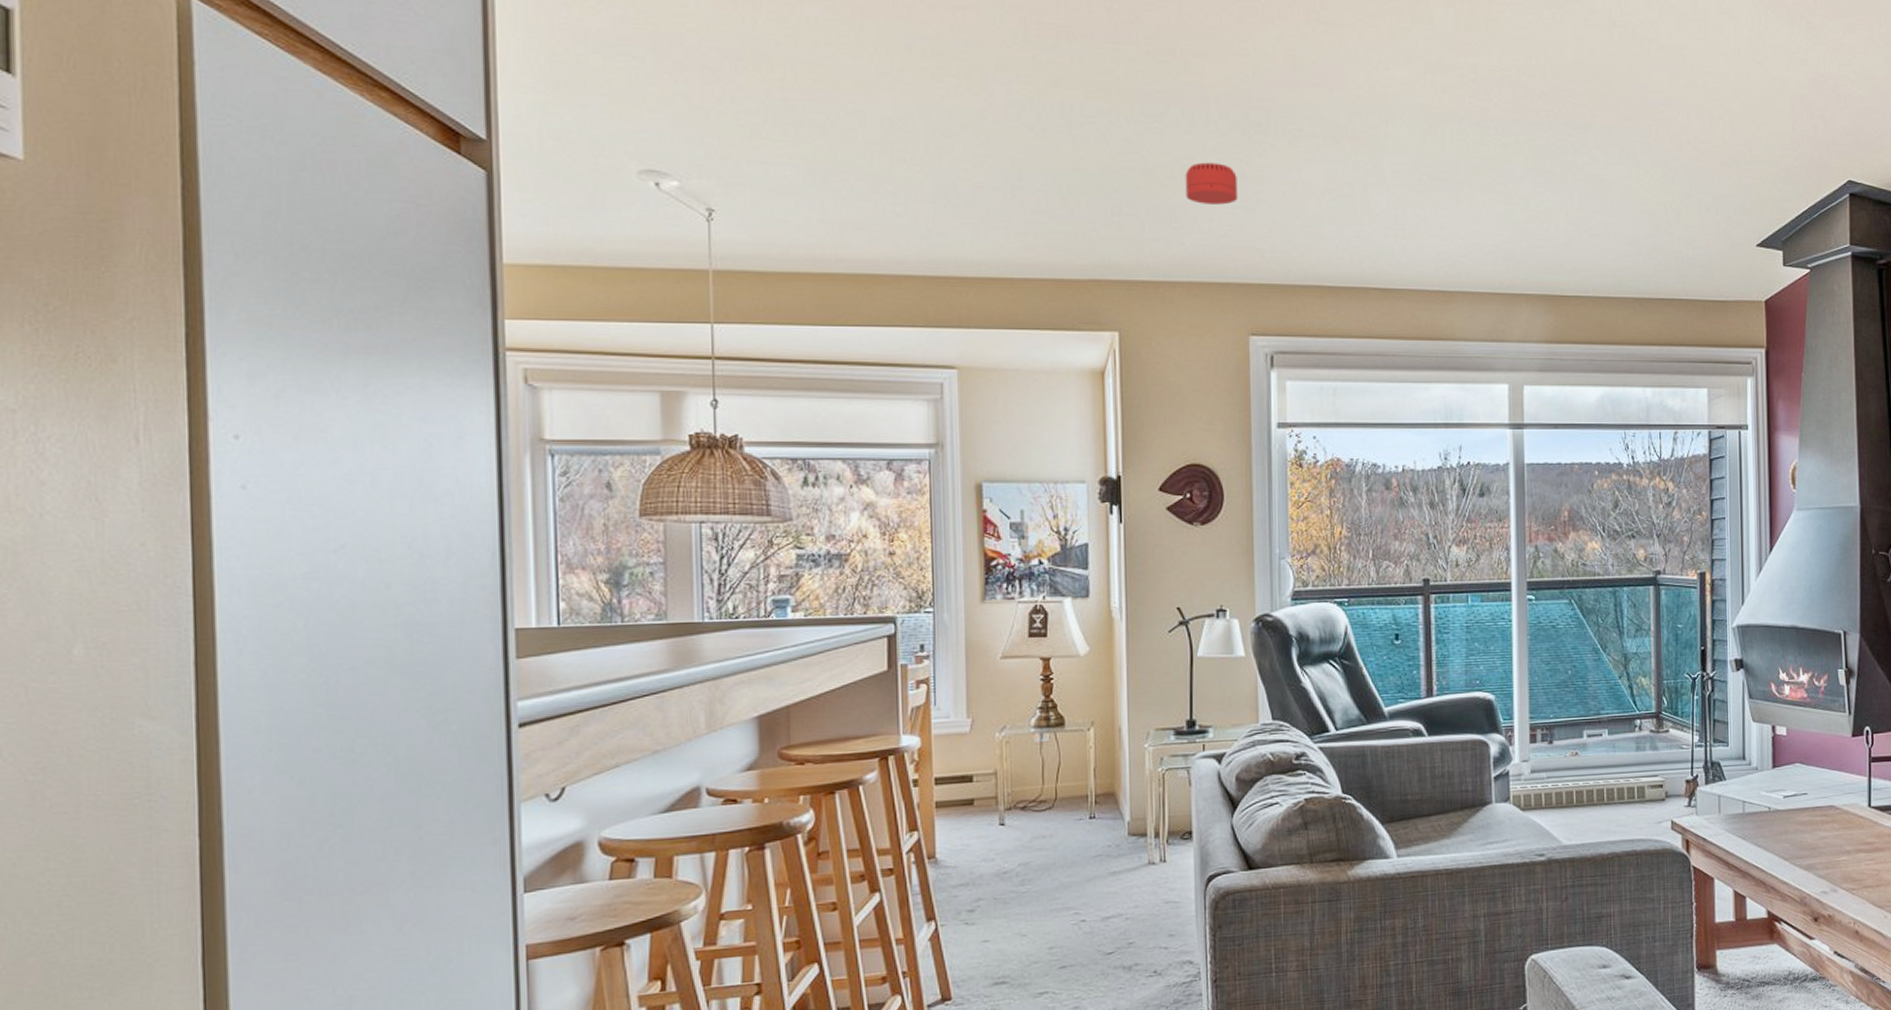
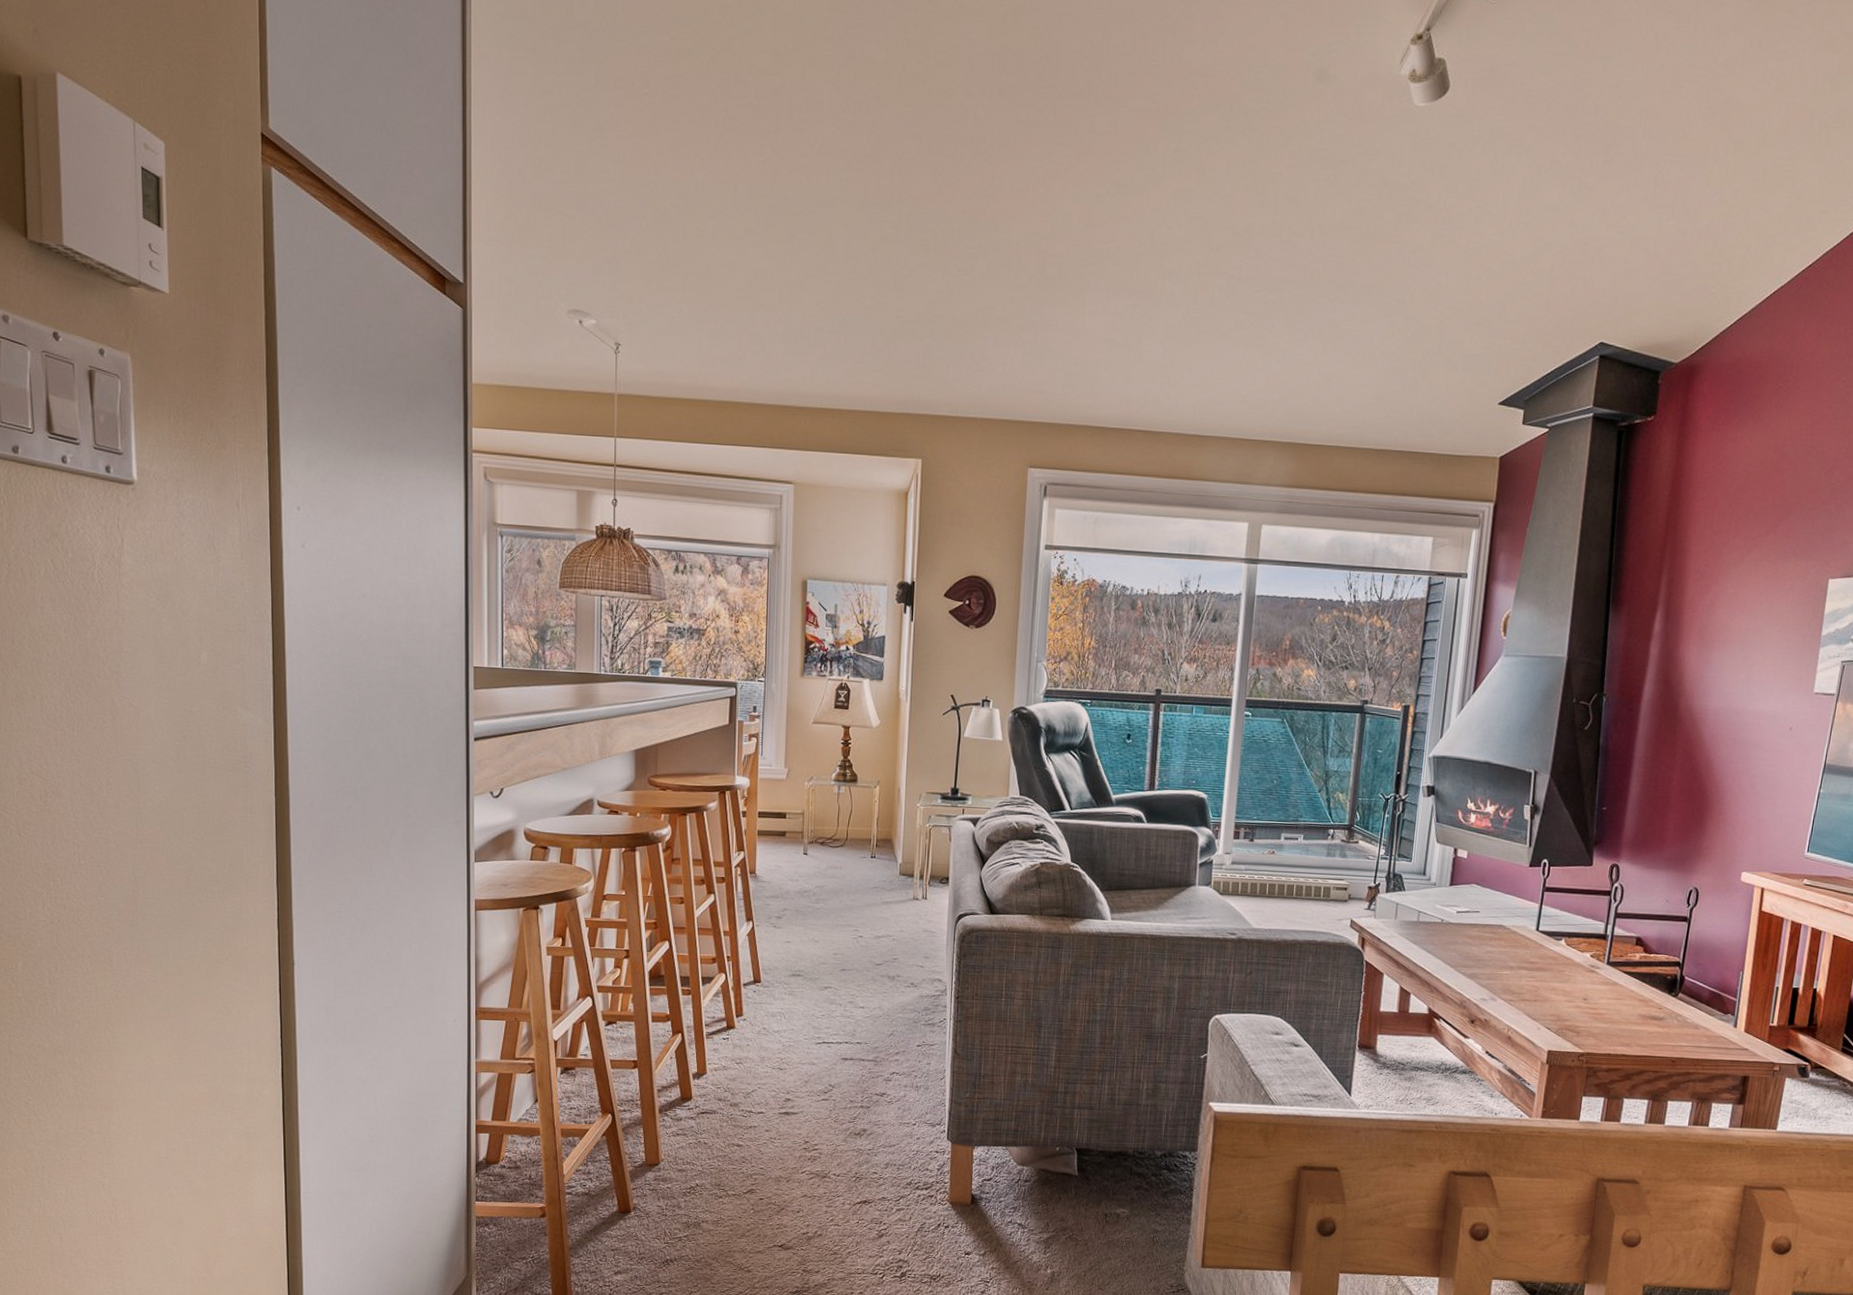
smoke detector: present [1185,162,1238,205] -> none [985,312,1030,351]

